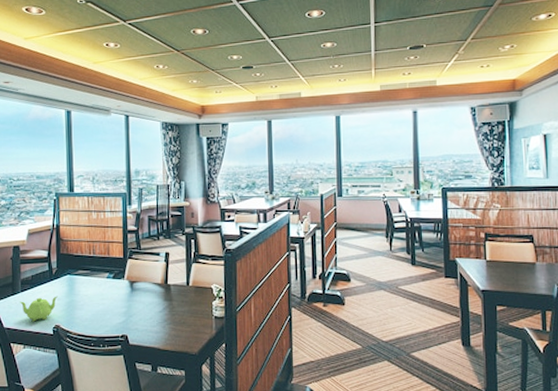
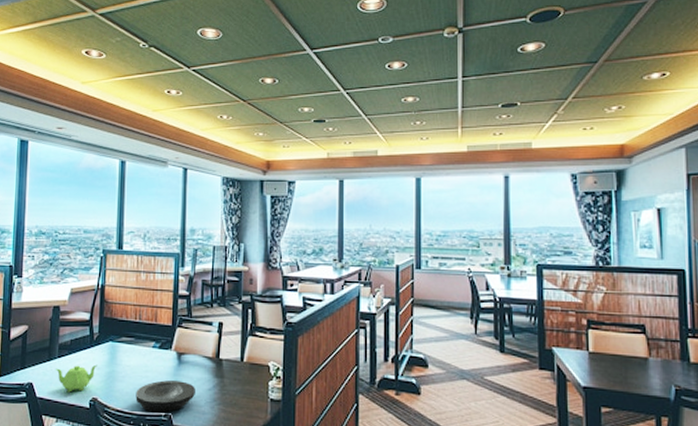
plate: none [94,306,148,335] -> present [135,380,195,413]

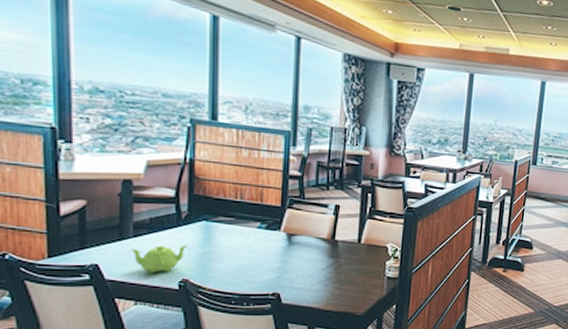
plate: present [135,380,195,413] -> none [237,261,308,292]

